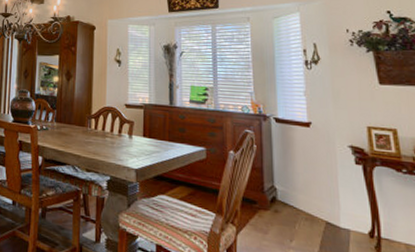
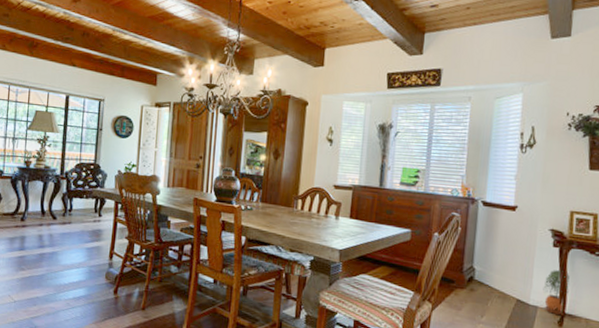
potted plant: none [352,189,382,239] -> present [543,270,570,315]

